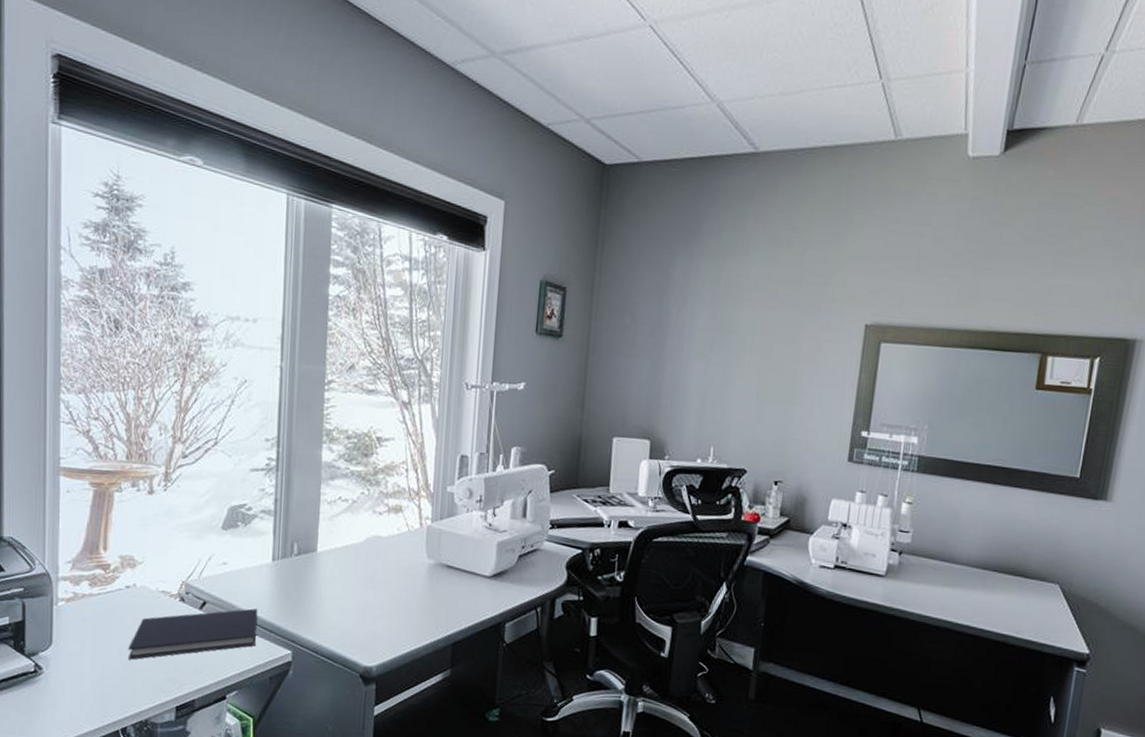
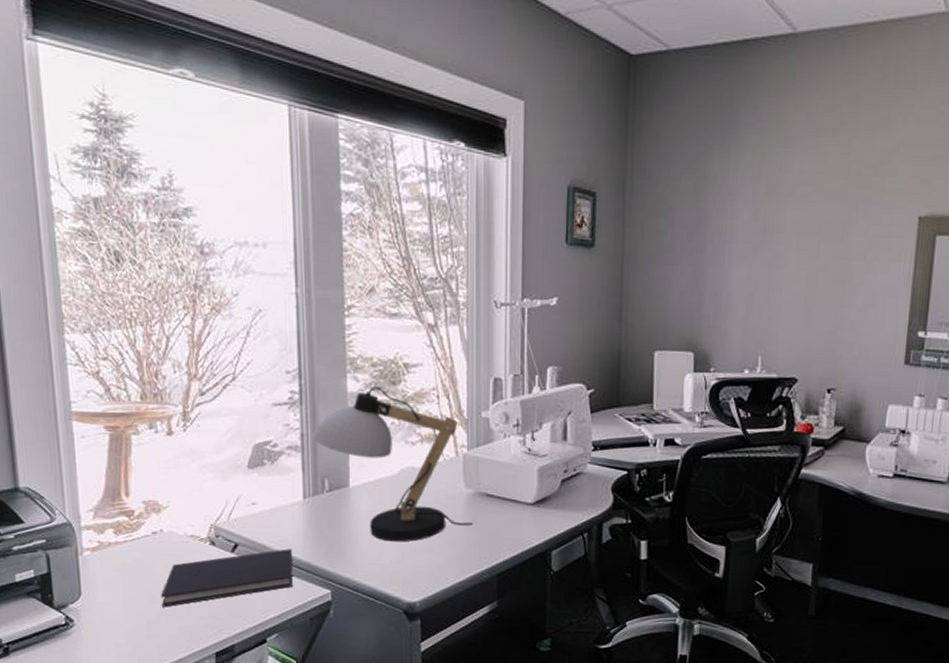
desk lamp: none [285,457,432,608] -> present [311,386,473,542]

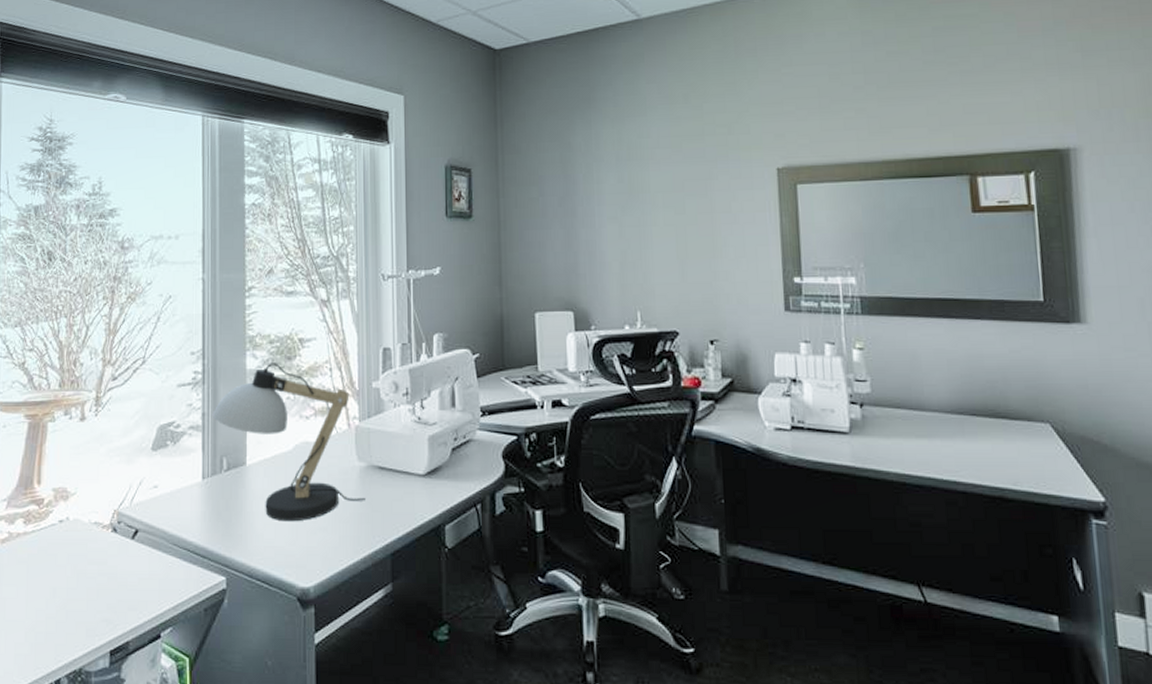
diary: present [160,549,293,607] -> none [61,533,190,601]

